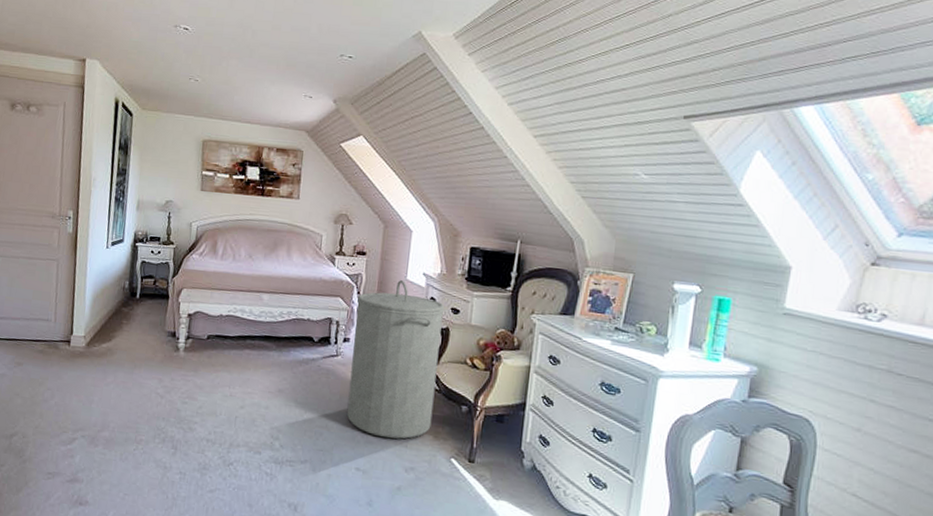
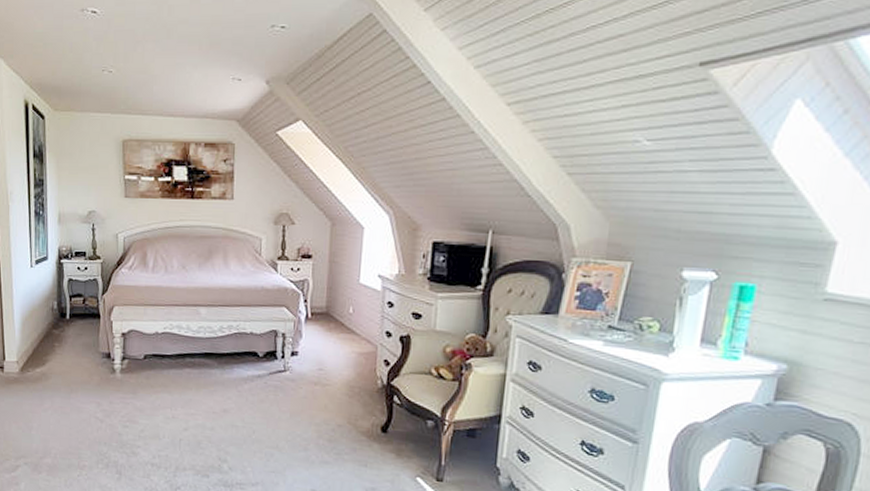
laundry hamper: present [346,280,445,439] -> none [298,284,405,458]

